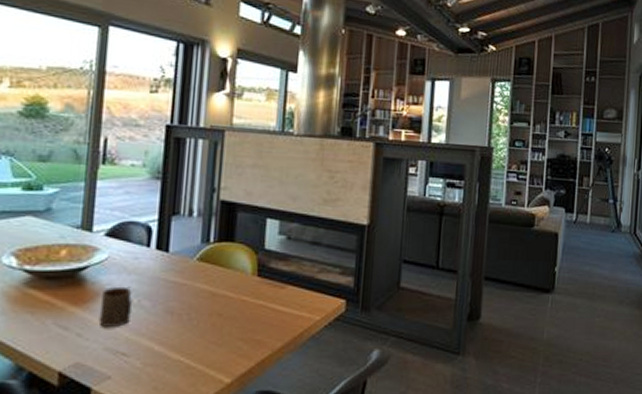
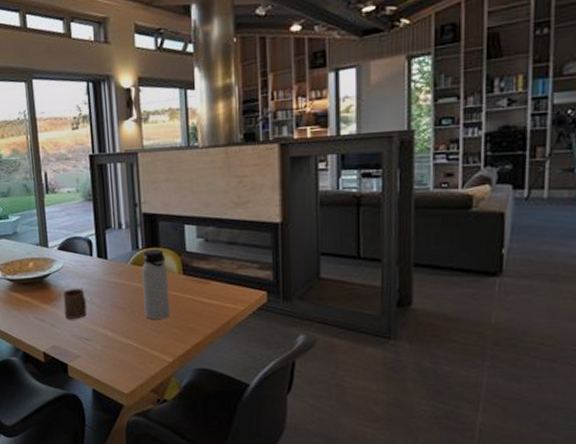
water bottle: none [205,244,241,329] -> present [142,249,170,319]

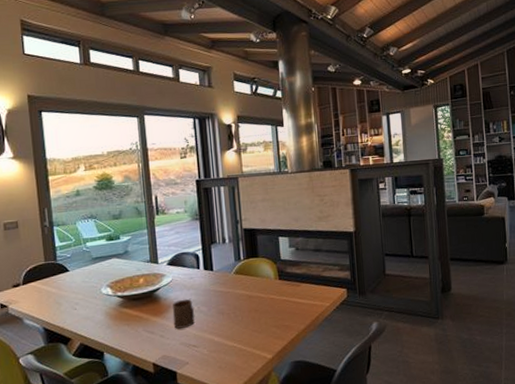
water bottle: present [142,249,170,319] -> none [243,259,269,322]

